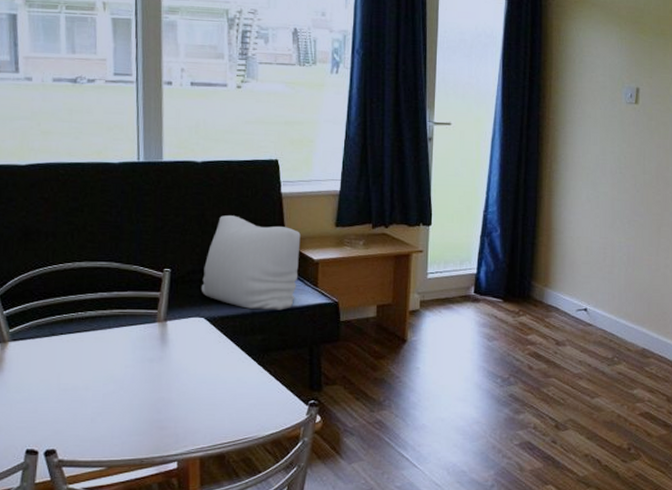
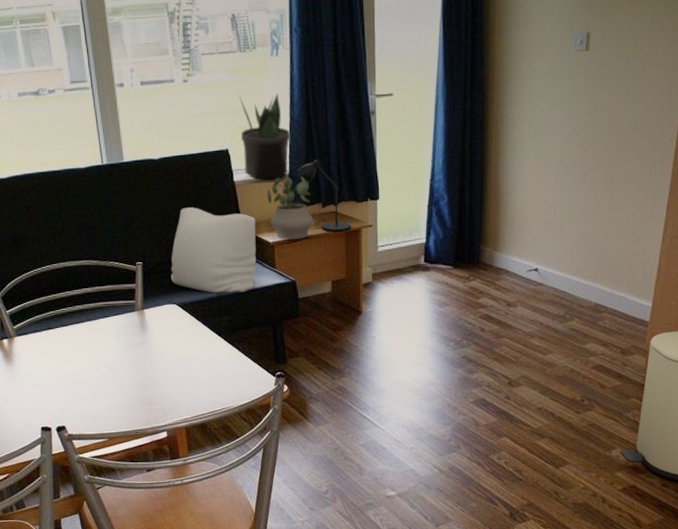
planter: none [293,106,344,195] -> present [239,93,290,180]
potted plant: none [315,193,362,259] -> present [267,176,314,240]
desk lamp: none [348,179,402,255] -> present [296,159,352,232]

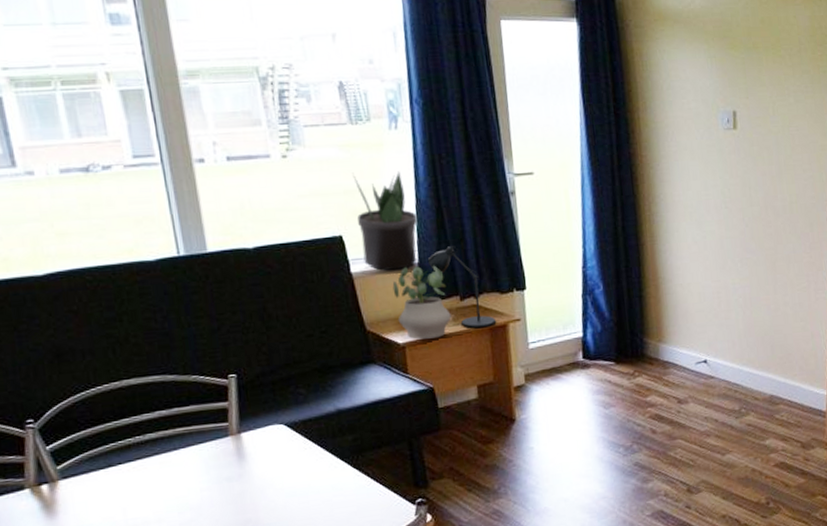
cushion: present [171,207,257,293] -> none [274,305,385,408]

